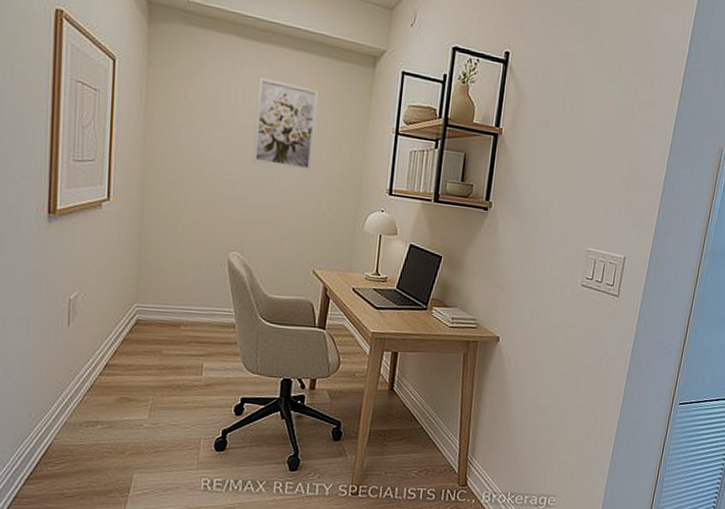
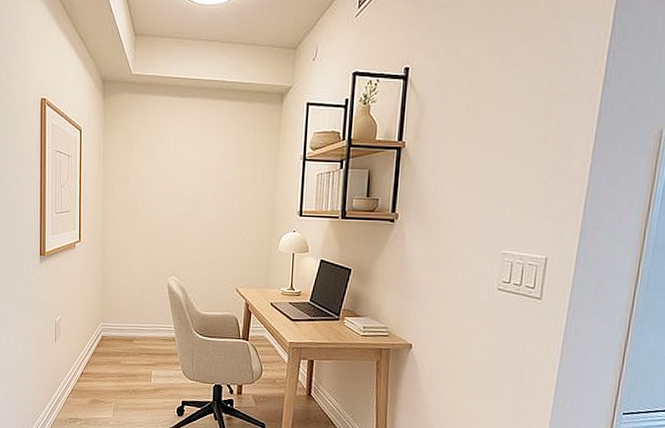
wall art: present [252,77,319,172] -> none [183,127,235,202]

